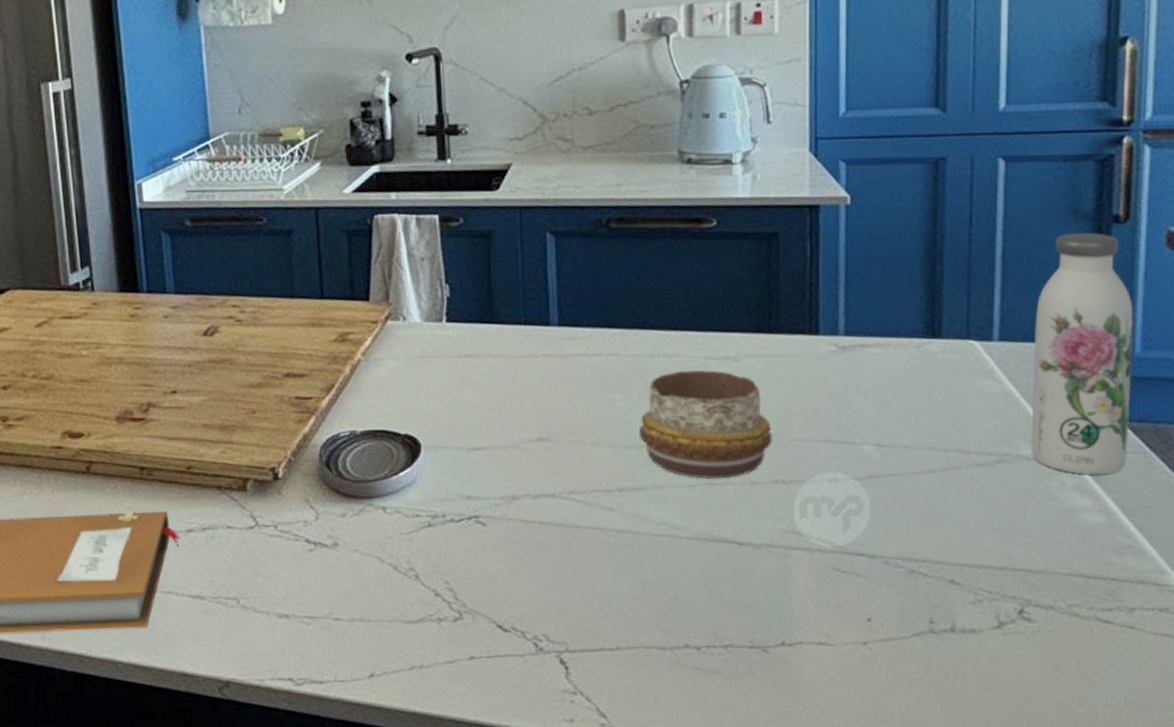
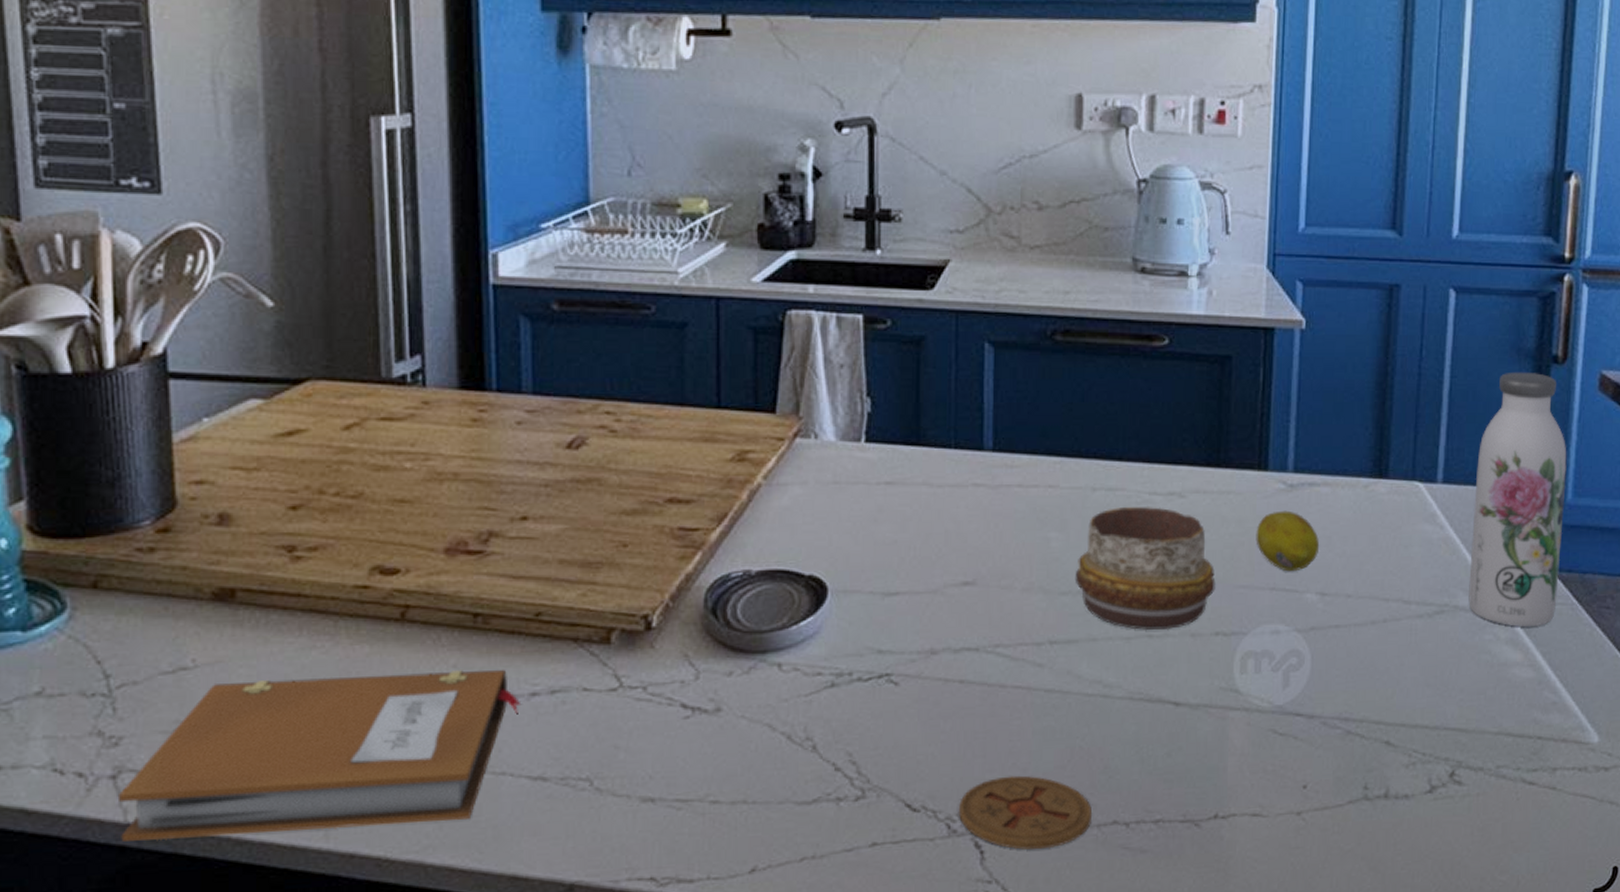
coaster: none [544,603,666,668] -> present [959,775,1093,850]
fruit: none [810,370,874,426] -> present [1255,510,1320,572]

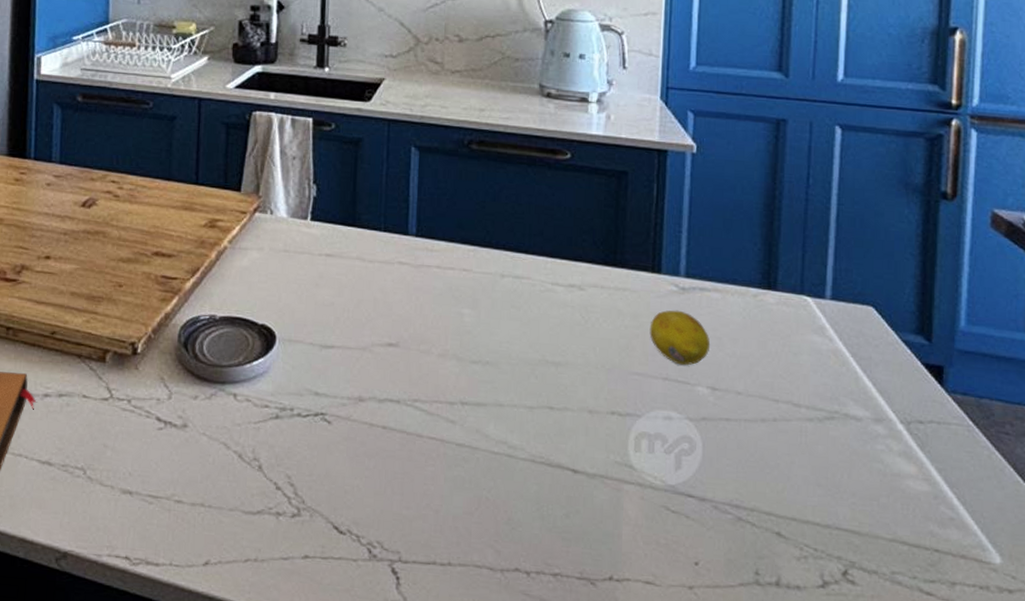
coaster: present [959,775,1093,850] -> none [379,514,497,585]
decorative bowl: present [1075,507,1216,630] -> none [484,293,612,405]
water bottle: present [1468,371,1567,628] -> none [859,204,959,443]

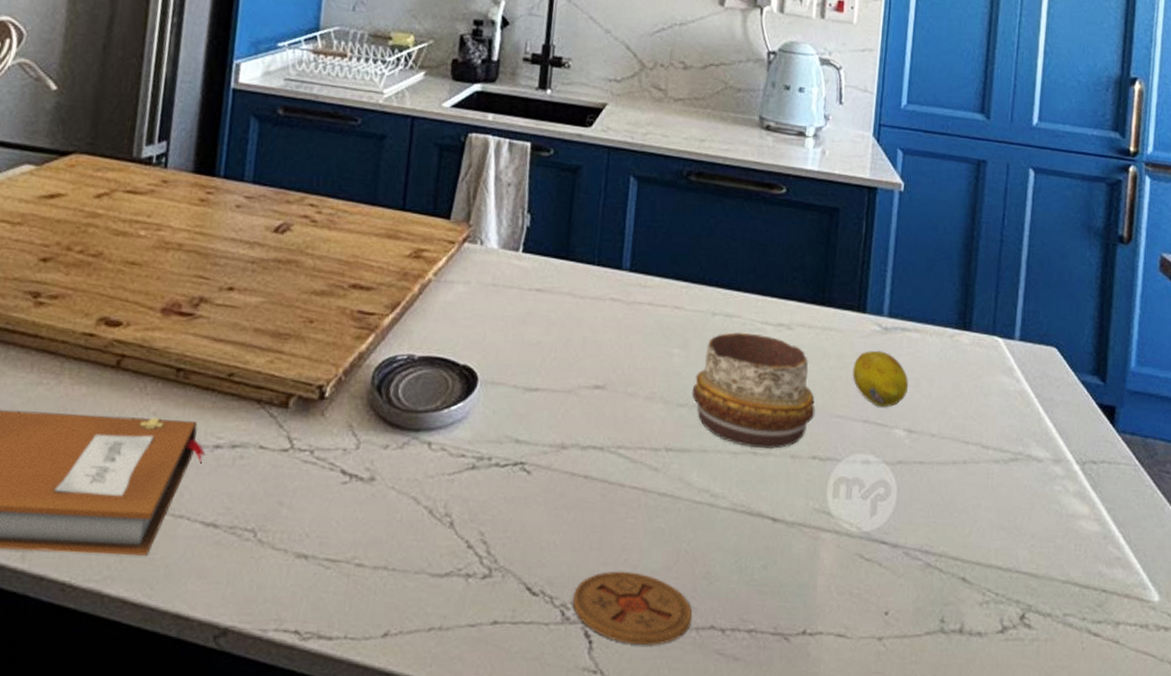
coaster: none [379,514,497,585] -> present [573,571,693,647]
decorative bowl: none [484,293,612,405] -> present [691,332,815,450]

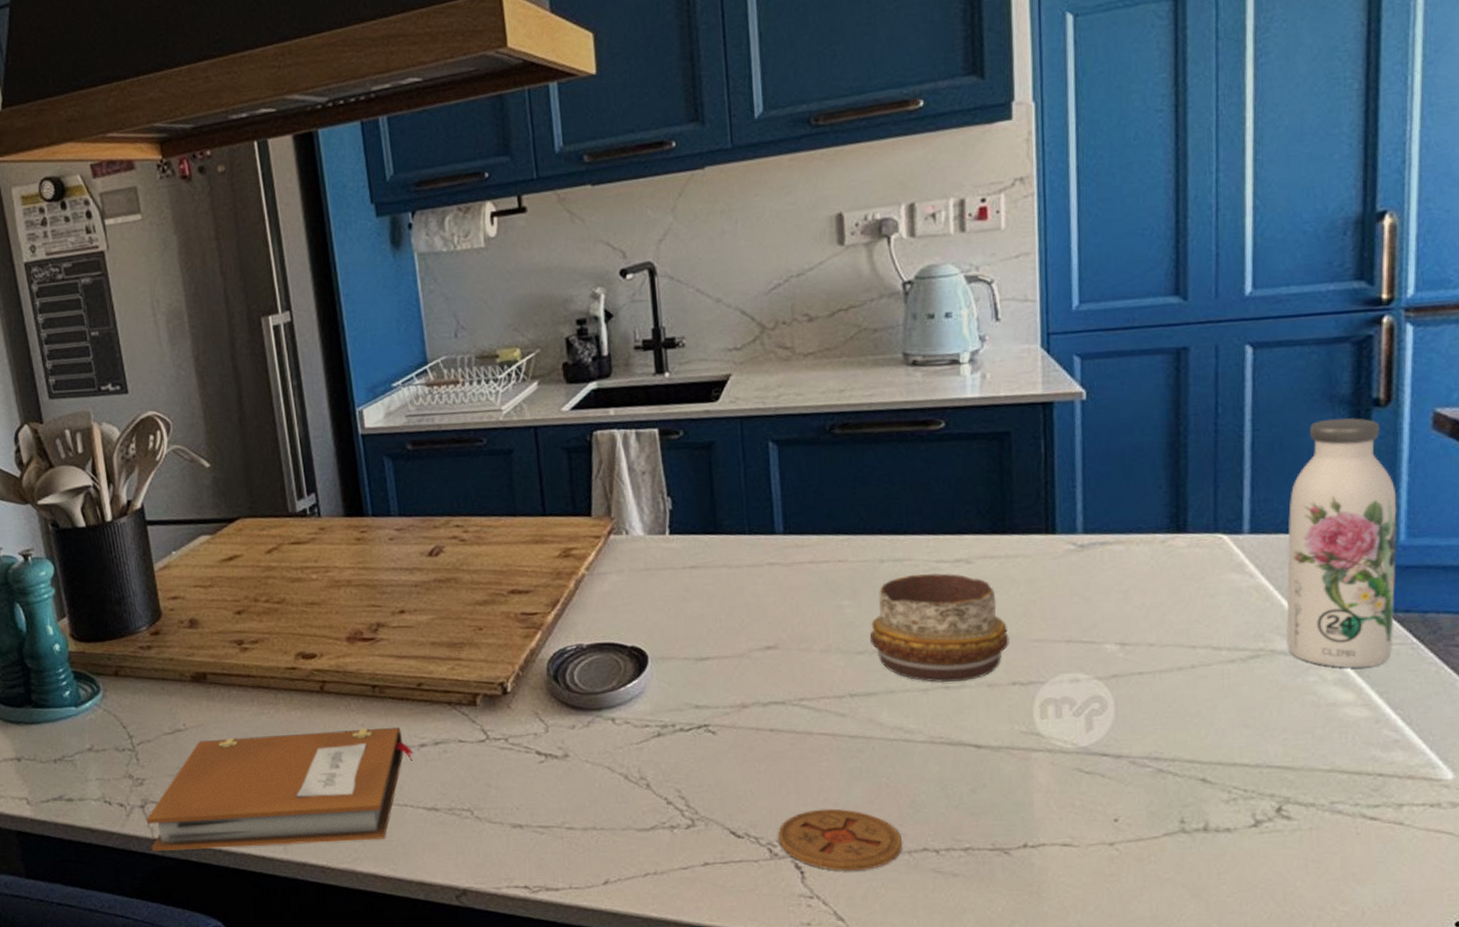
fruit: present [852,350,909,408] -> none [1047,569,1116,625]
water bottle: none [1040,247,1131,483] -> present [1286,418,1397,669]

